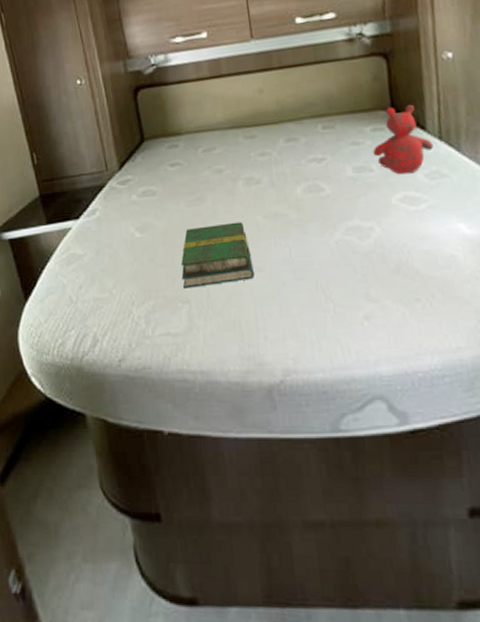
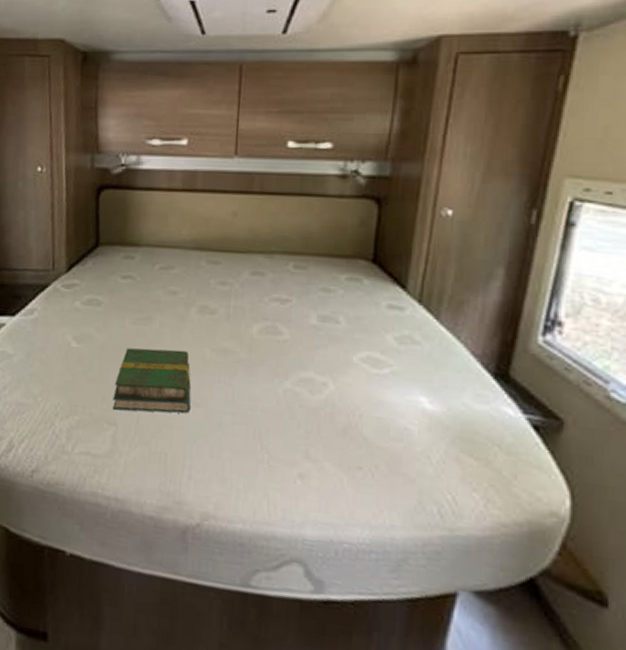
teddy bear: present [373,104,434,175] -> none [343,257,411,334]

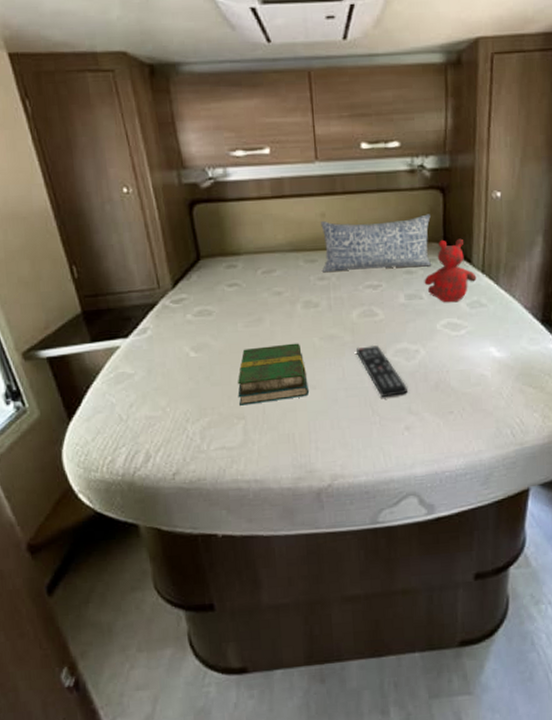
pillow: none [226,221,360,287] -> present [321,214,432,273]
remote control: none [250,367,307,434] -> present [356,344,407,398]
teddy bear: none [343,257,411,334] -> present [424,238,477,303]

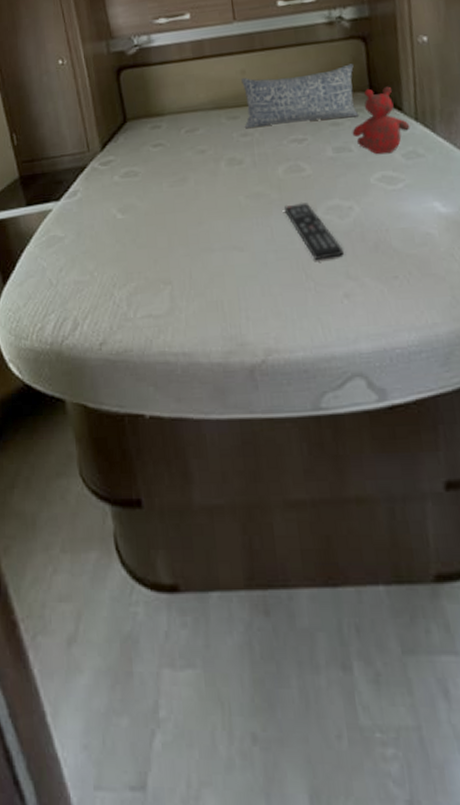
book: present [238,343,309,406] -> none [164,202,236,270]

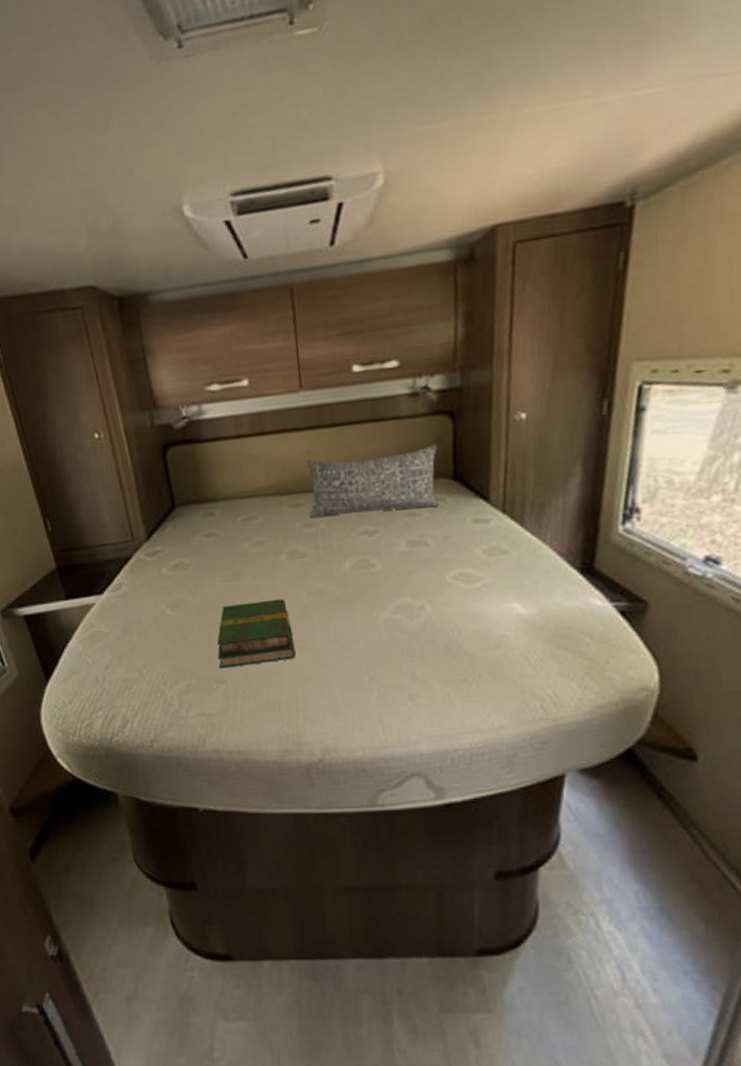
book: none [164,202,236,270] -> present [217,599,296,668]
remote control: present [284,202,344,261] -> none [349,600,411,662]
teddy bear: present [352,86,410,155] -> none [430,472,496,550]

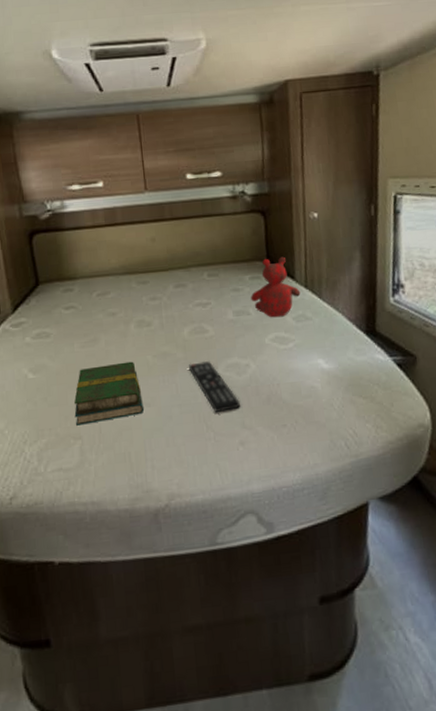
pillow: present [307,444,440,519] -> none [151,235,257,293]
remote control: none [349,600,411,662] -> present [188,360,240,413]
teddy bear: none [430,472,496,550] -> present [250,256,301,318]

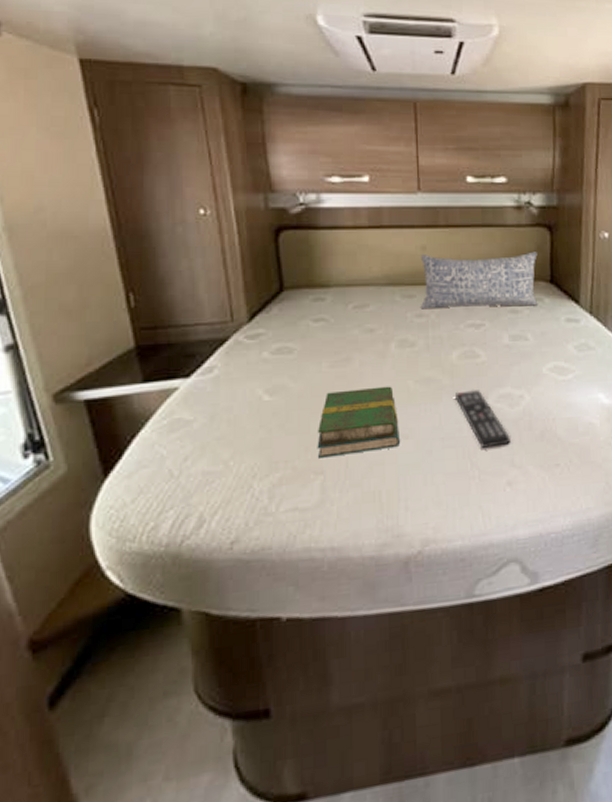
pillow: none [151,235,257,293] -> present [421,251,538,310]
teddy bear: present [250,256,301,318] -> none [530,278,585,345]

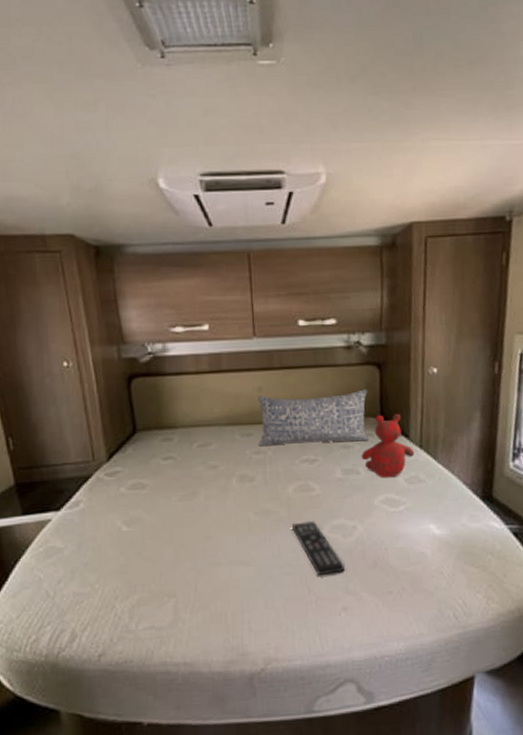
book: present [317,386,400,458] -> none [169,518,242,583]
teddy bear: none [530,278,585,345] -> present [361,413,415,478]

